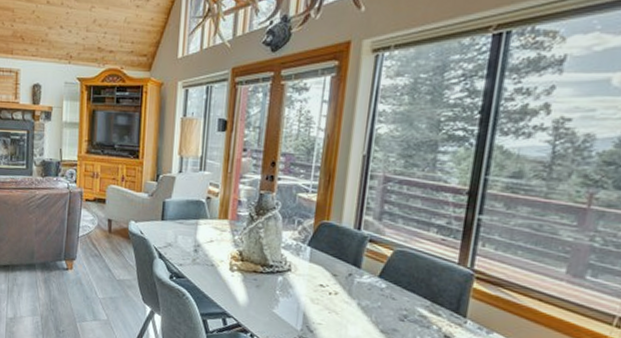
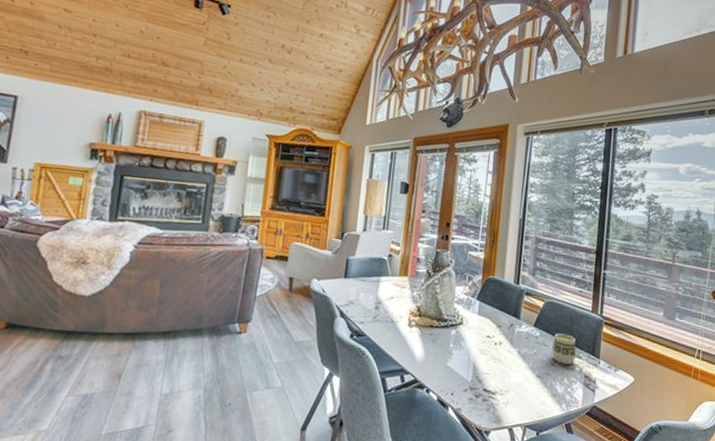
cup: none [401,286,435,322] -> present [552,333,577,364]

